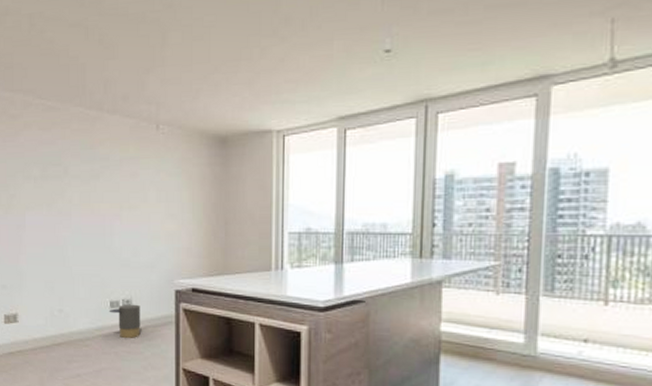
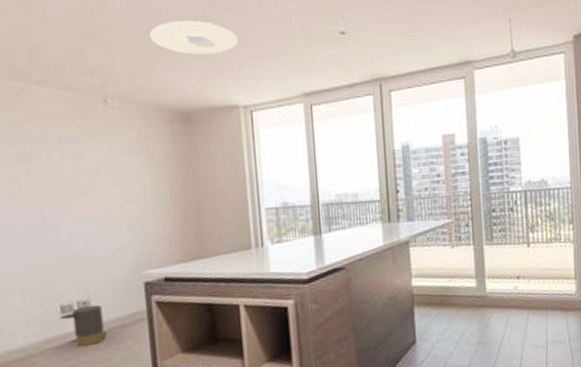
ceiling light: none [198,49,278,82] -> present [149,21,239,55]

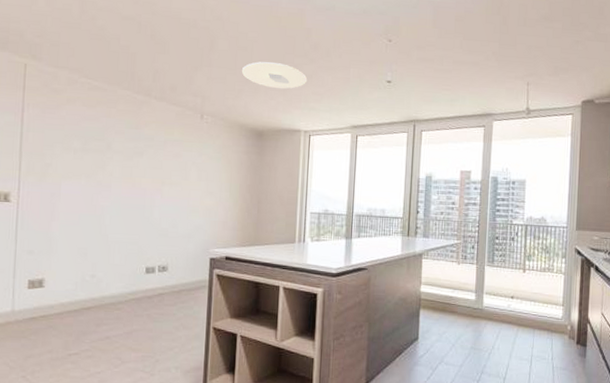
trash can: present [59,304,105,347] -> none [144,270,176,301]

